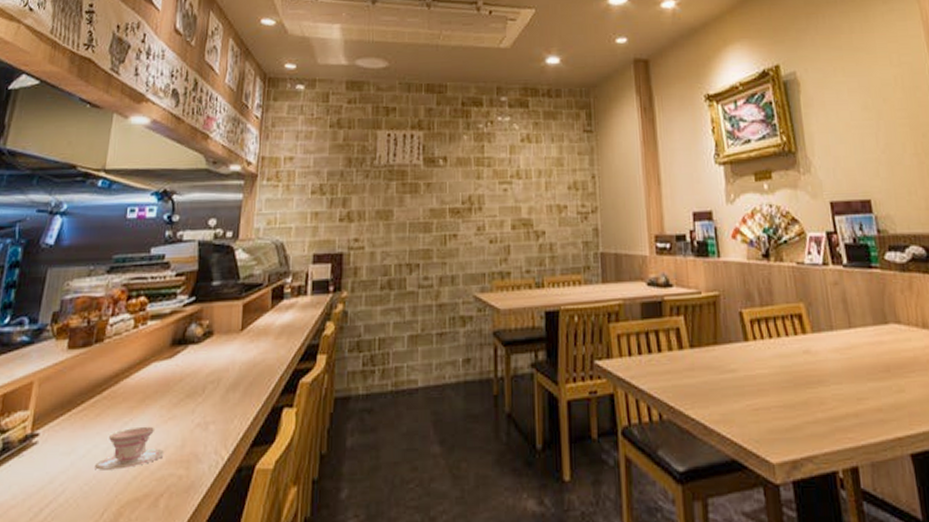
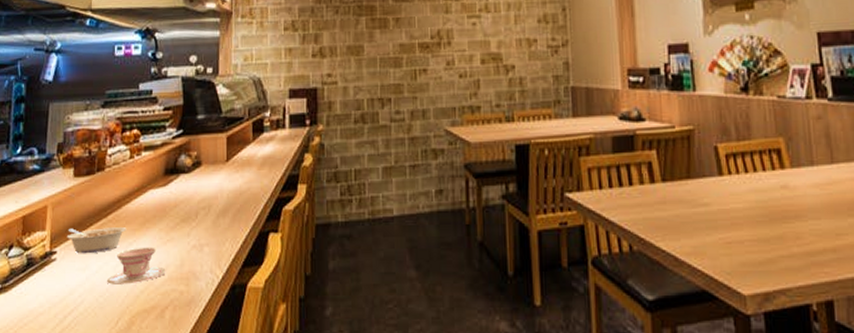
legume: none [52,405,123,436] -> present [66,227,127,254]

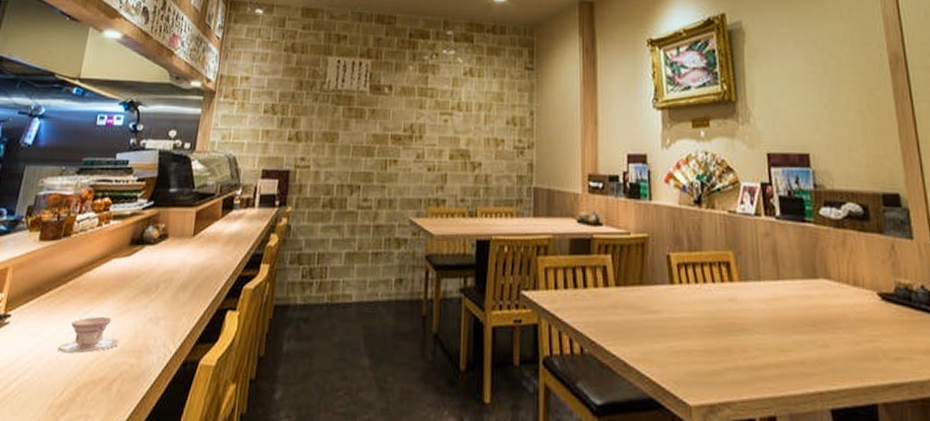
legume: present [66,227,127,254] -> none [23,292,85,320]

